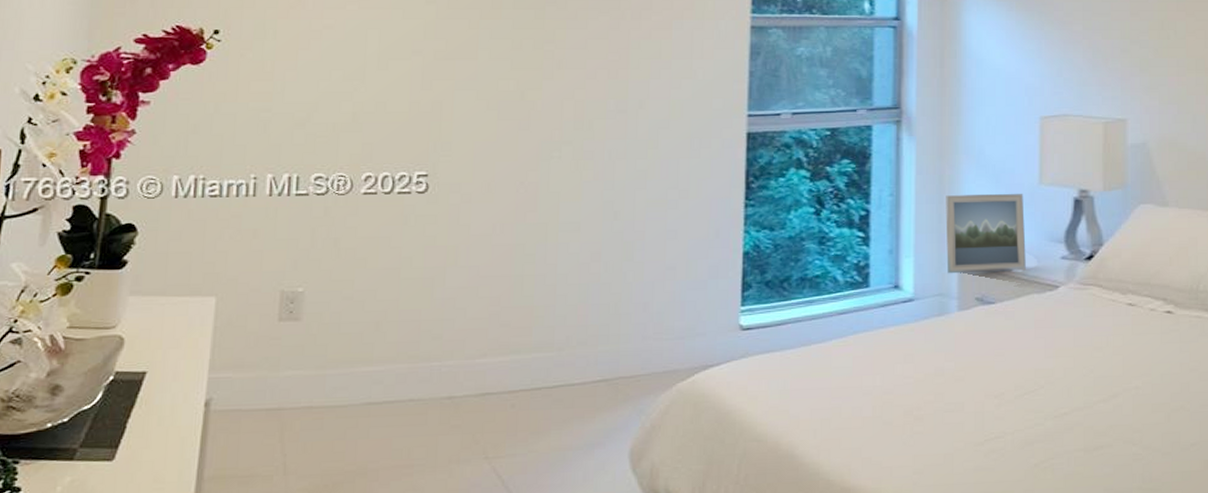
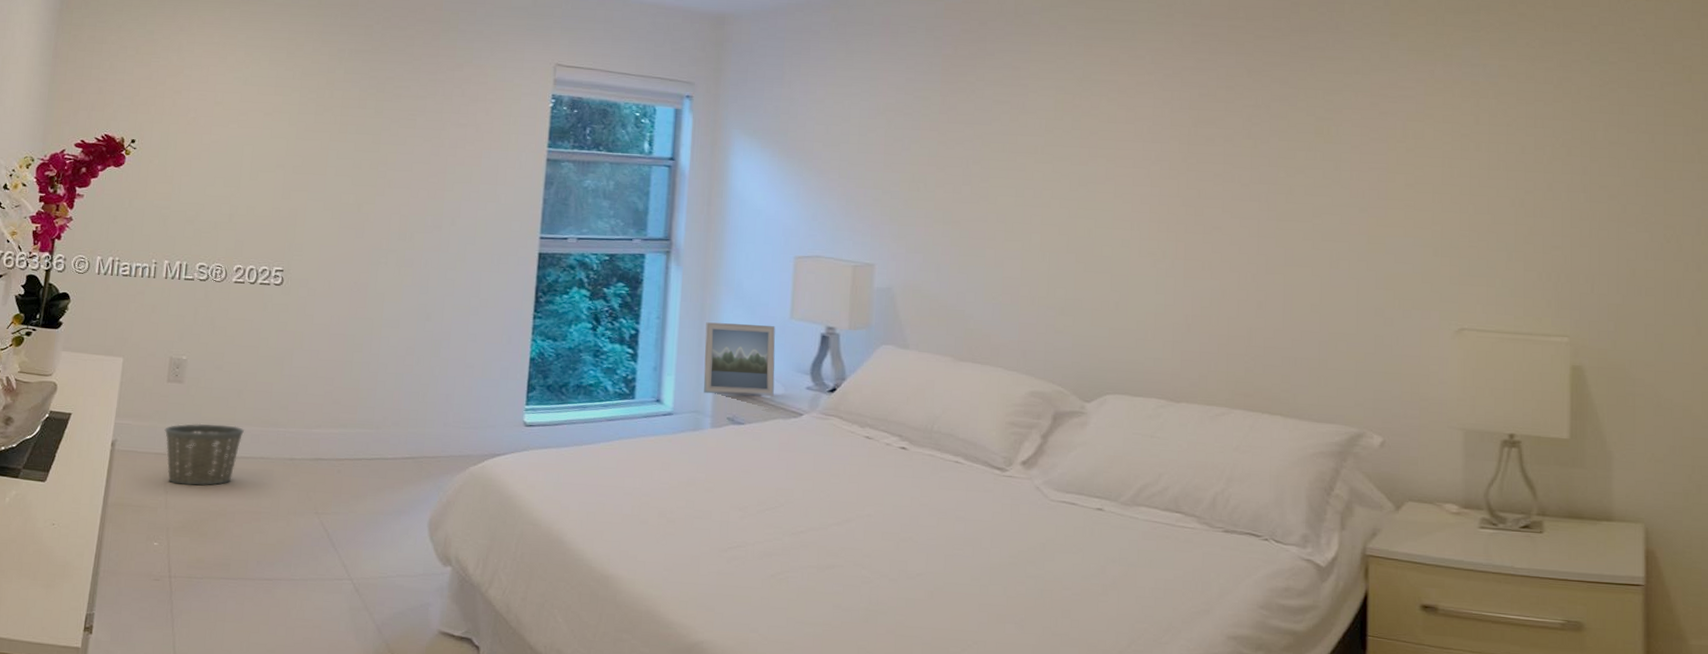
basket: none [278,365,386,445] -> present [164,423,244,486]

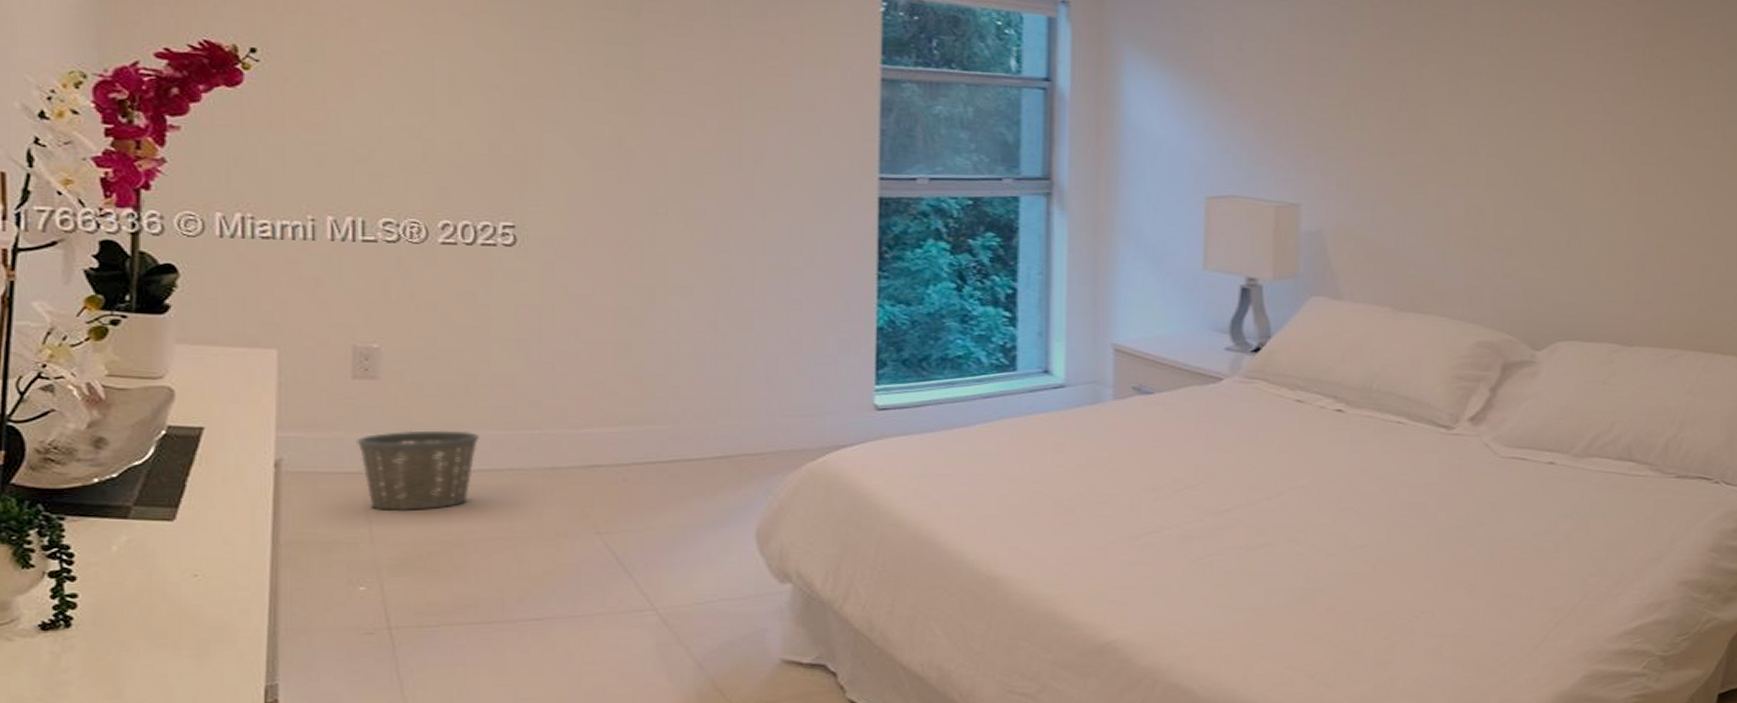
picture frame: present [703,322,775,397] -> none [1100,277,1188,361]

